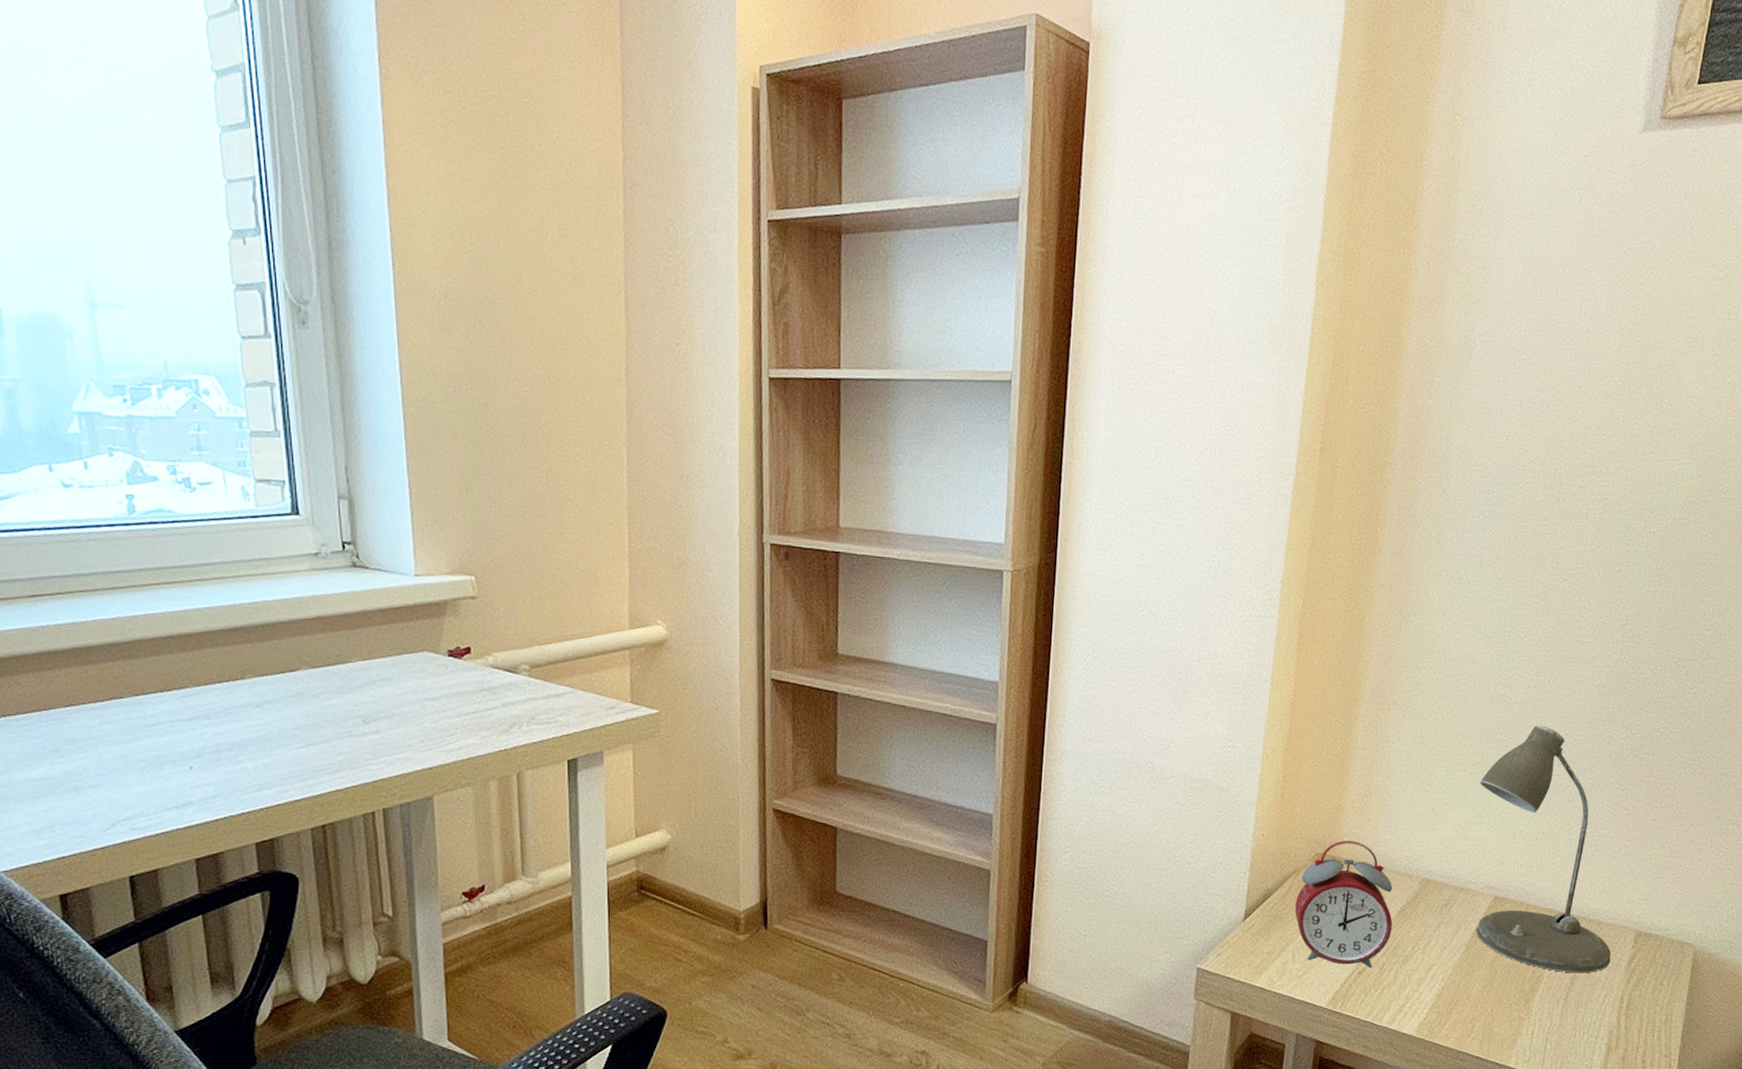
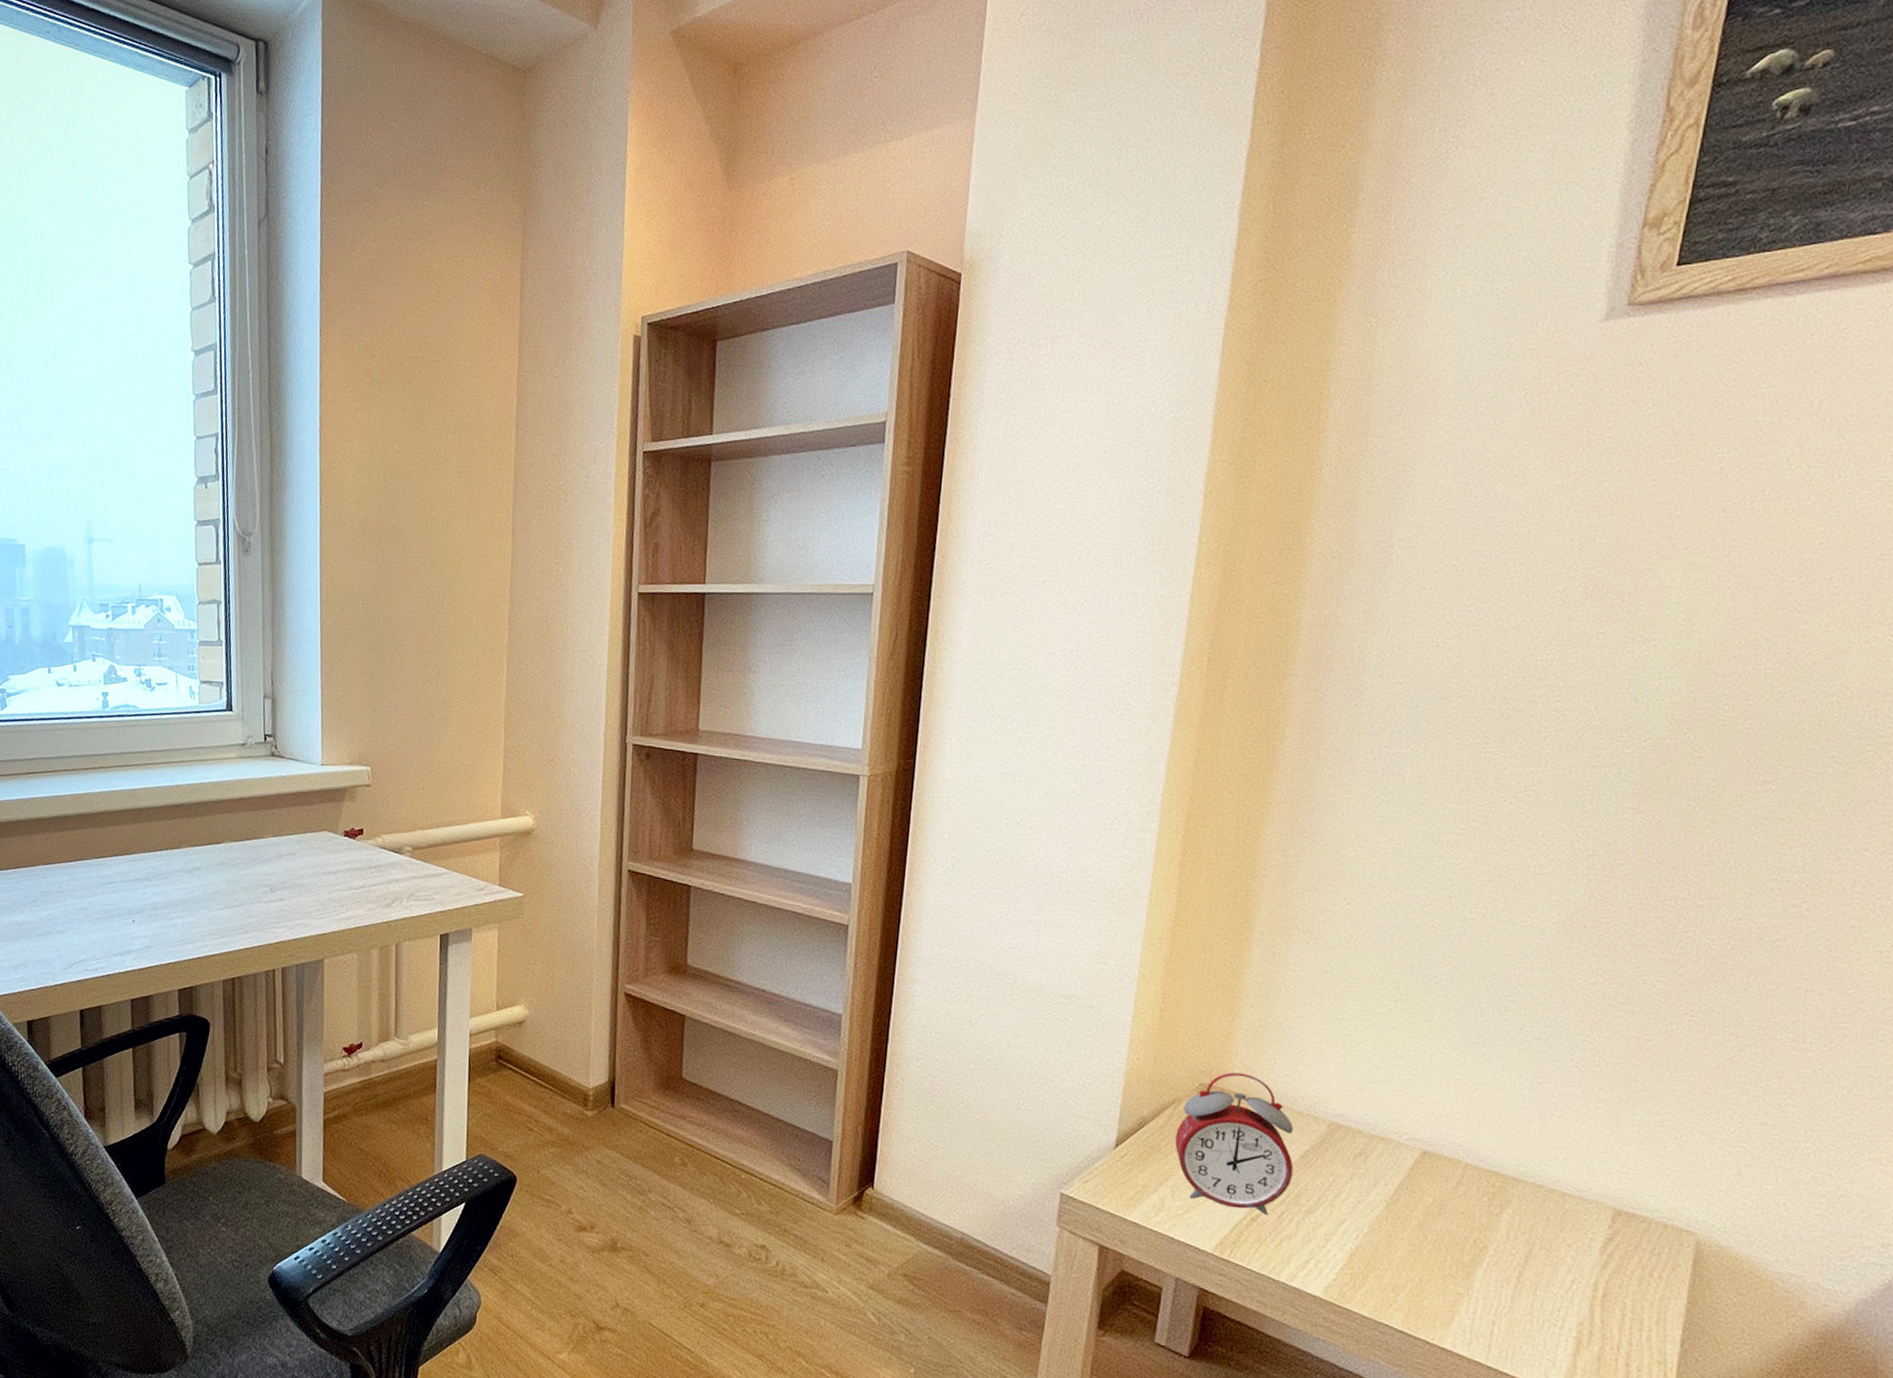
desk lamp: present [1476,725,1611,973] -> none [1399,962,1580,1251]

